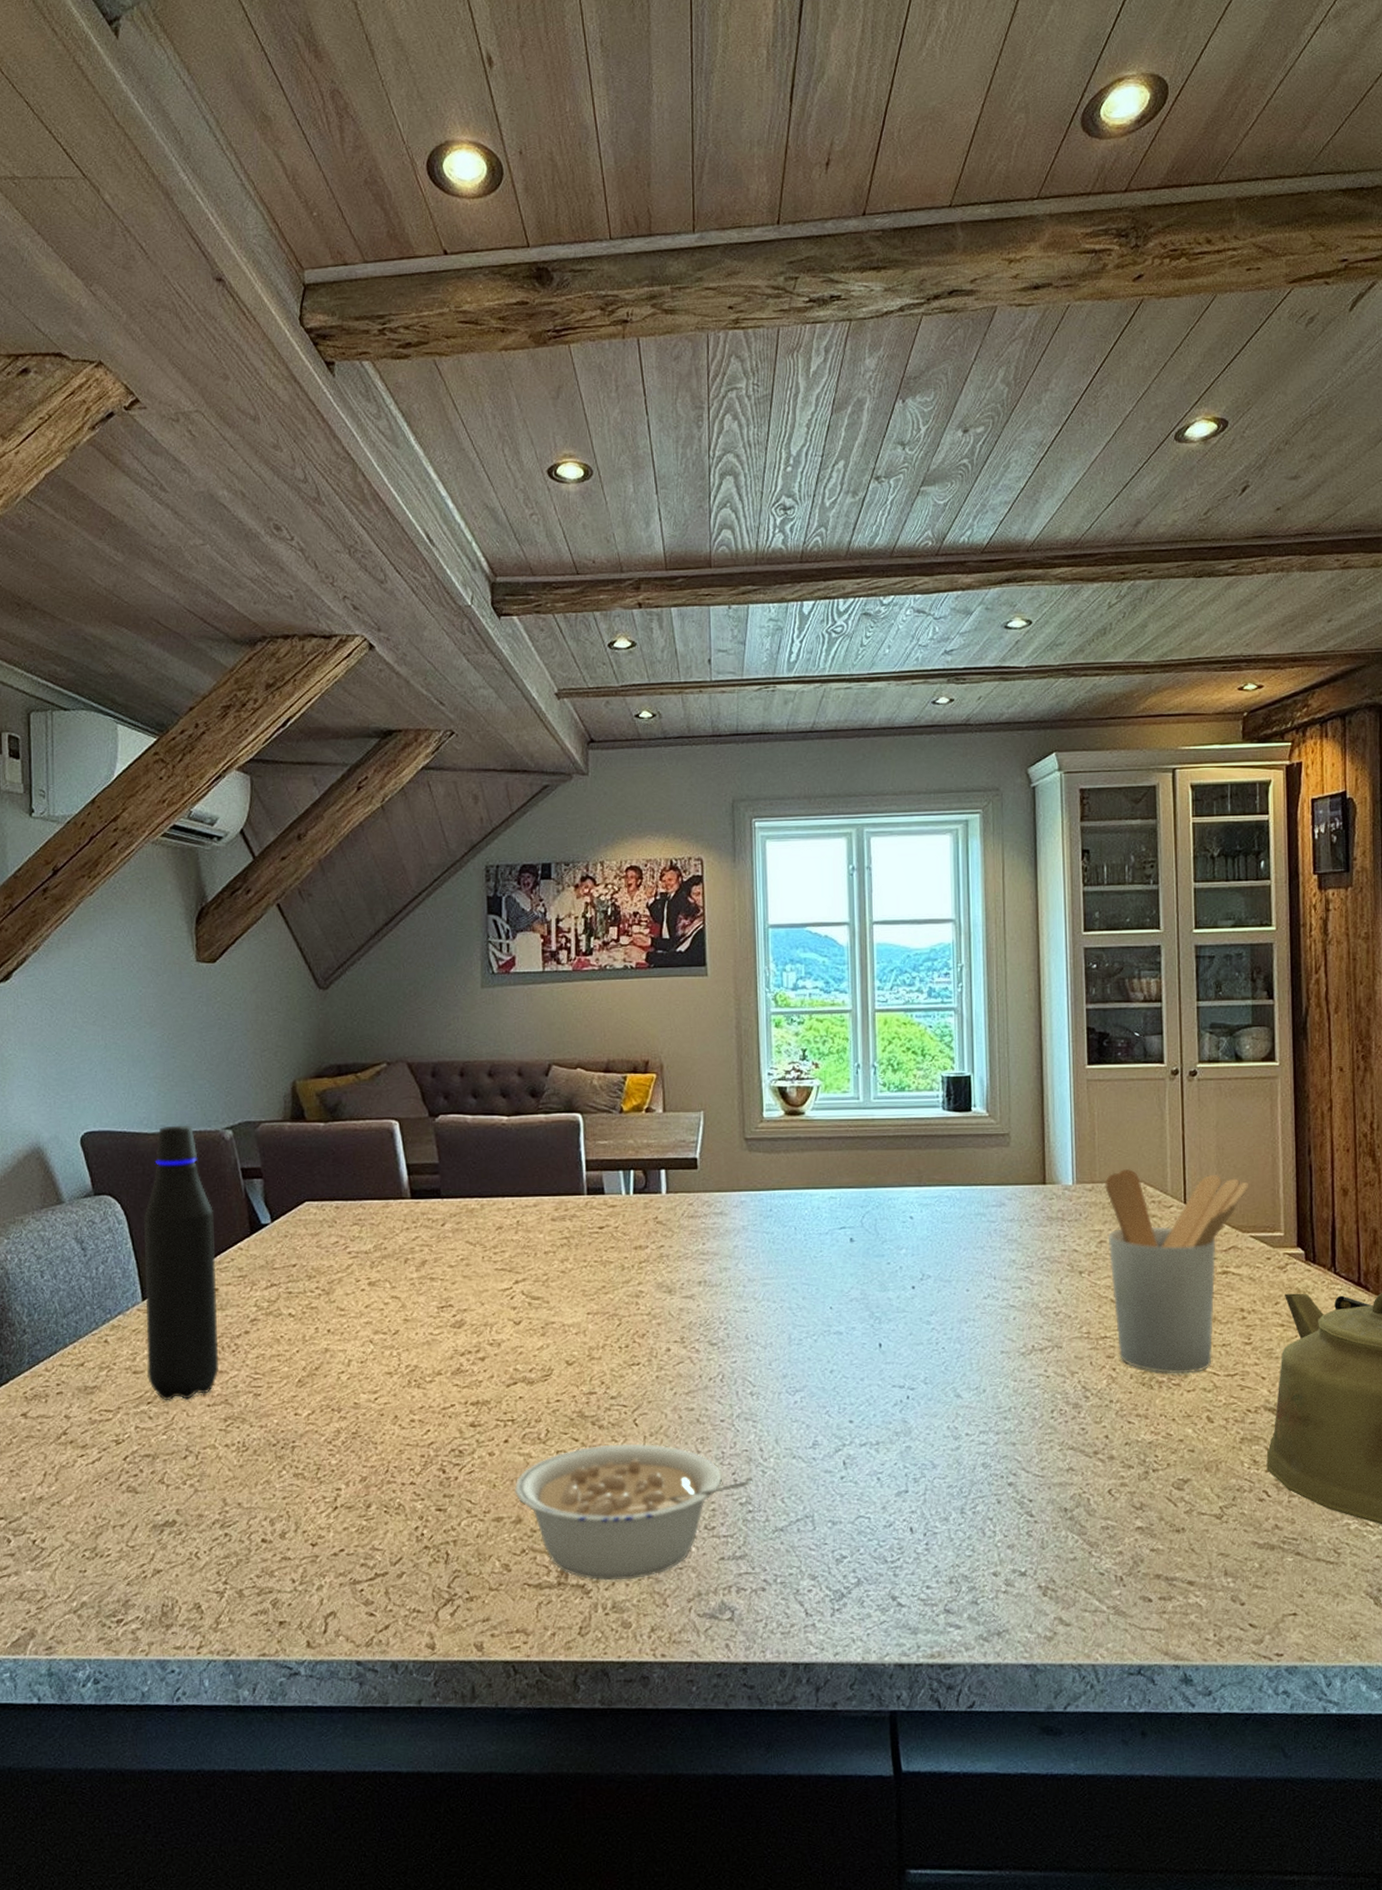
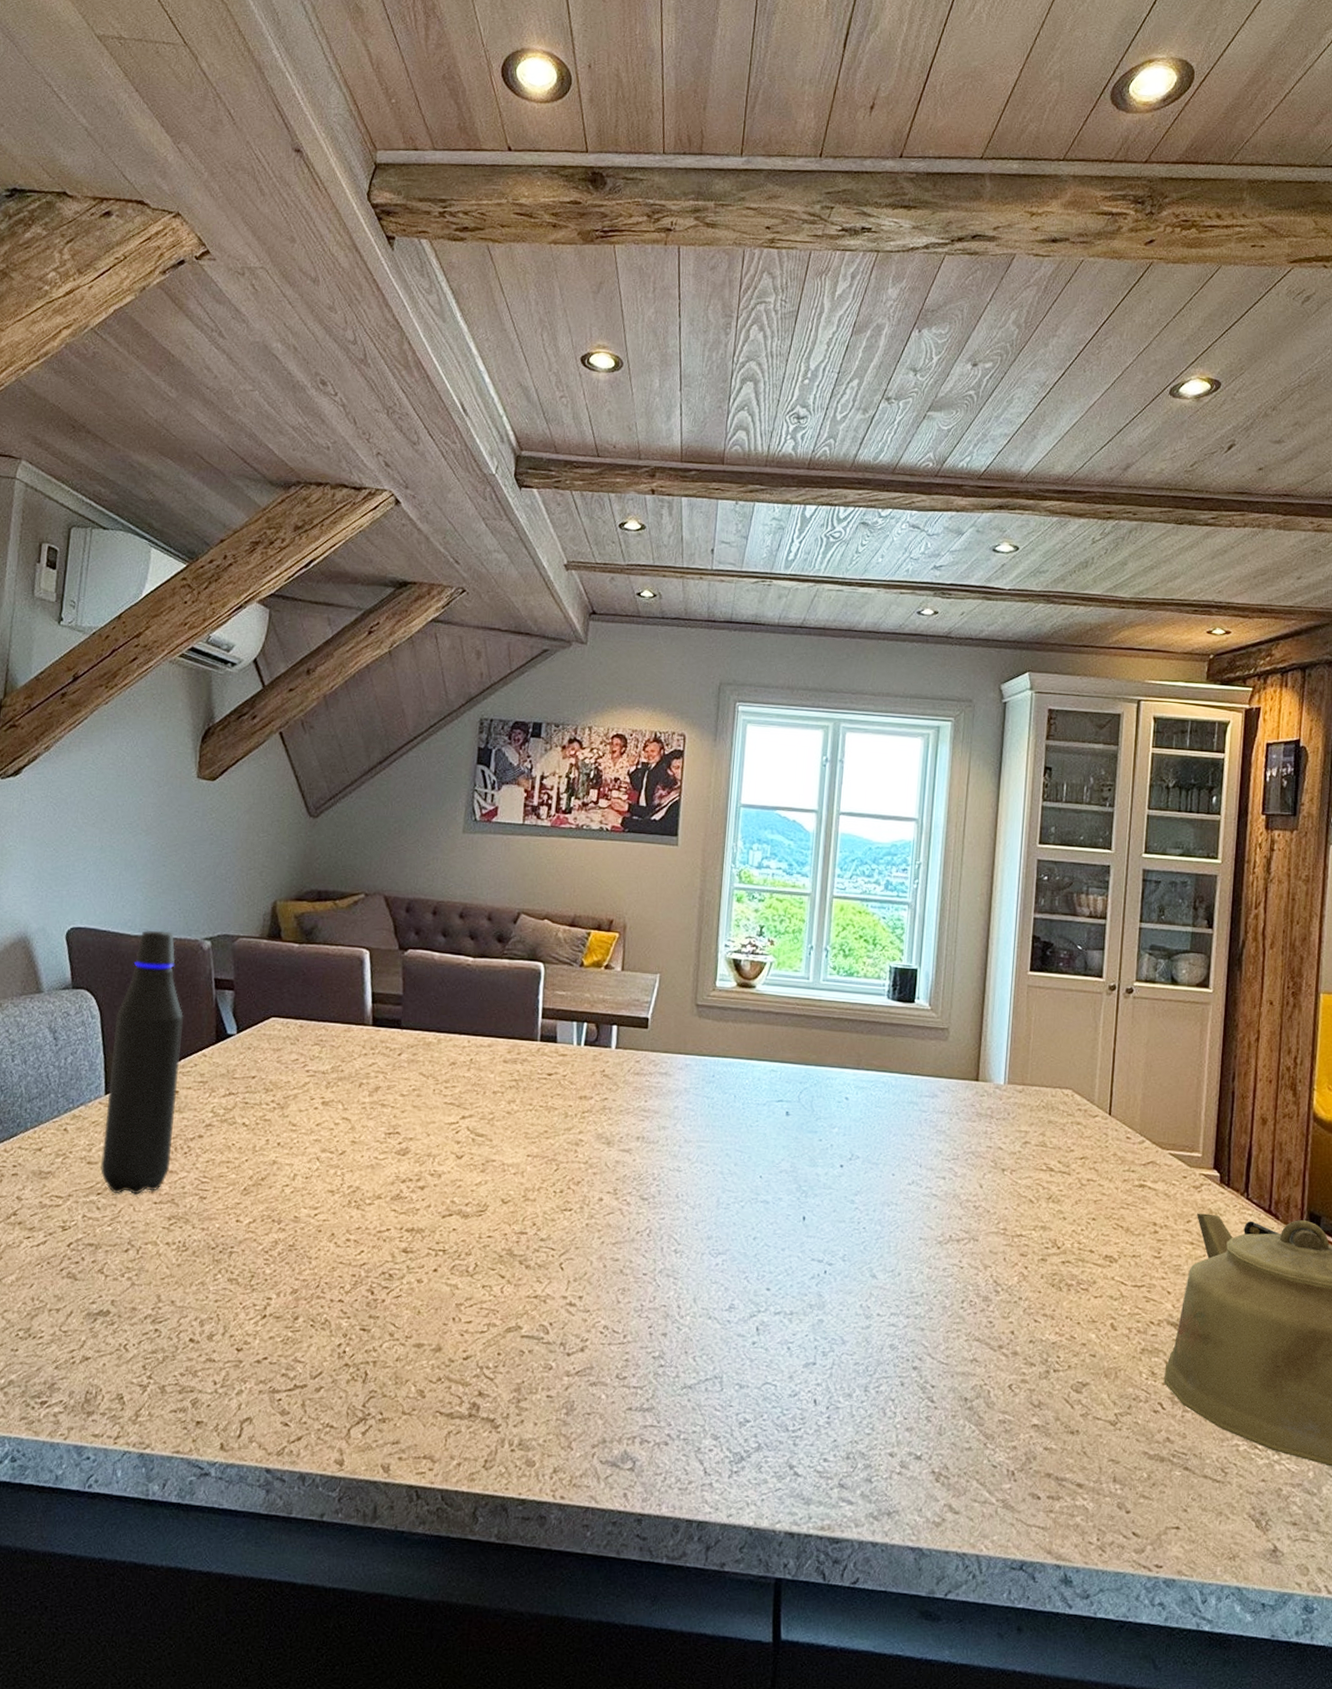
legume: present [515,1443,753,1581] -> none [438,1284,668,1419]
utensil holder: present [1104,1168,1249,1373] -> none [1032,1074,1173,1280]

